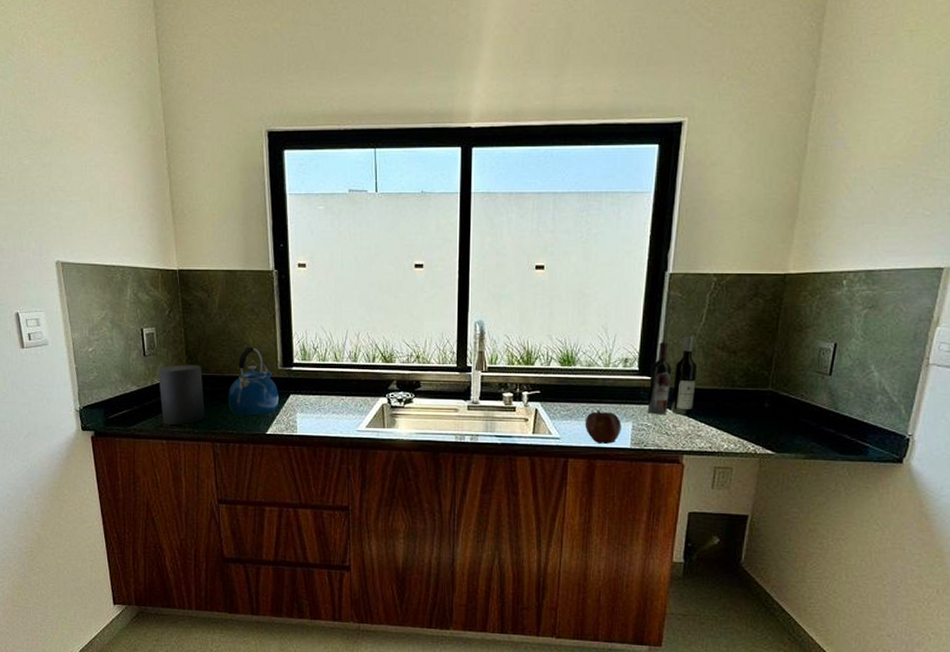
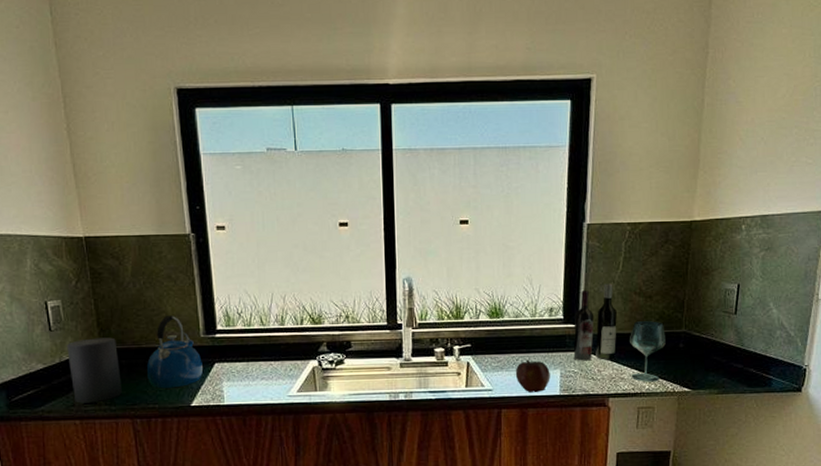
wine glass: none [708,377,751,442] -> present [629,321,667,383]

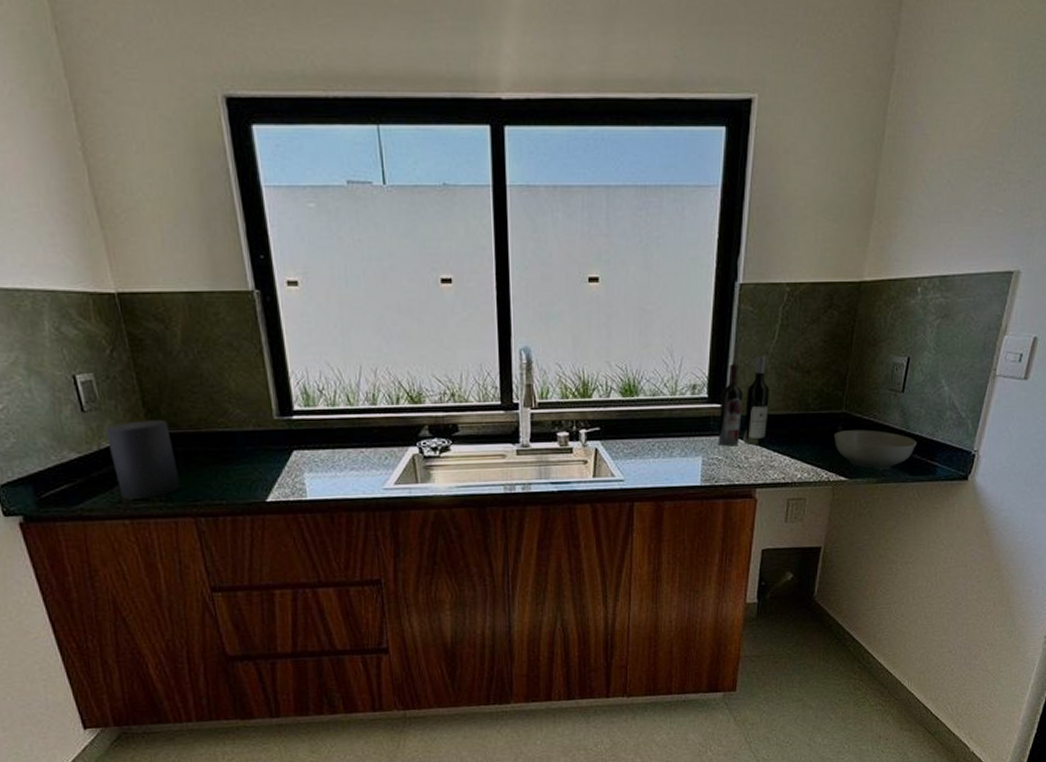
kettle: present [146,316,203,389] -> none [208,393,279,482]
fruit: present [515,359,550,393] -> none [650,445,691,484]
wine glass: present [629,321,667,383] -> none [781,400,824,471]
bowl: none [676,346,752,381] -> present [833,429,917,469]

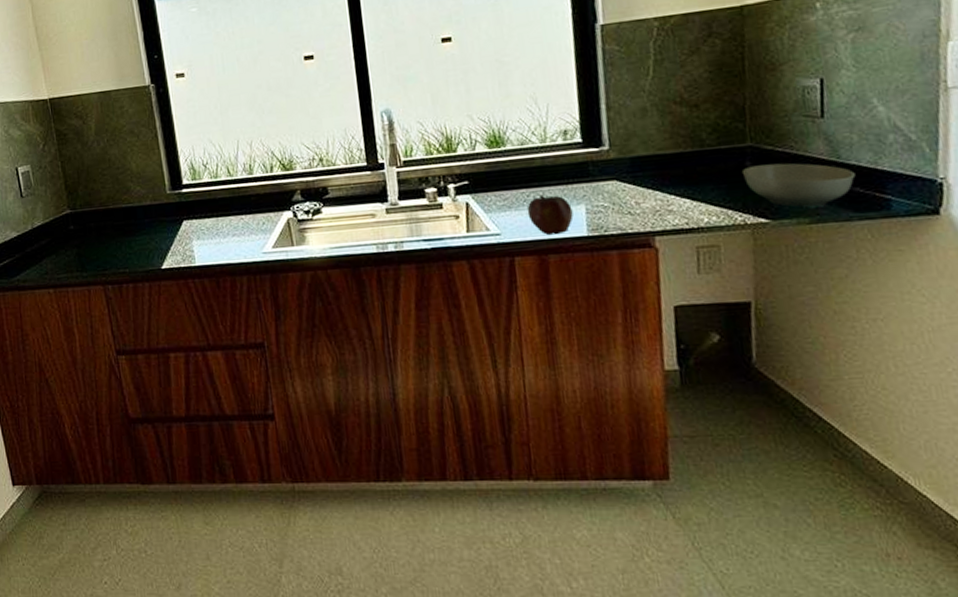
canister: present [106,420,180,500] -> none [38,200,92,271]
fruit: none [650,445,691,484] -> present [526,194,574,236]
wine bottle: present [718,364,744,447] -> none [596,105,626,193]
bottle: present [743,356,769,446] -> none [625,93,658,190]

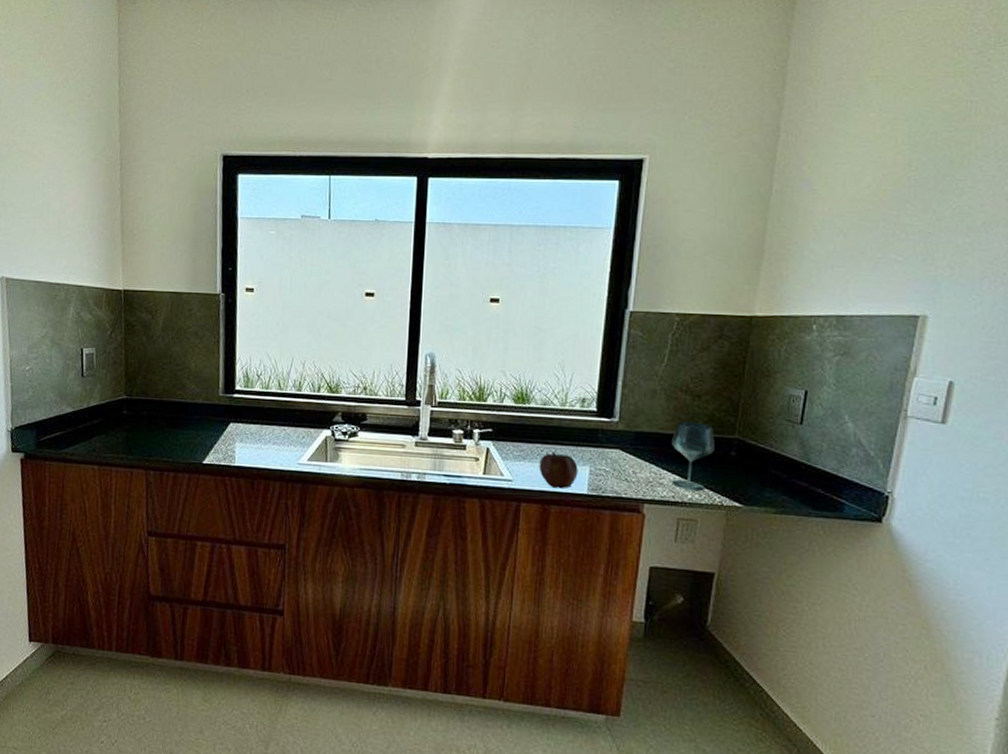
wine glass: none [673,135,727,215] -> present [671,422,716,492]
bowl: present [741,163,856,208] -> none [726,456,819,500]

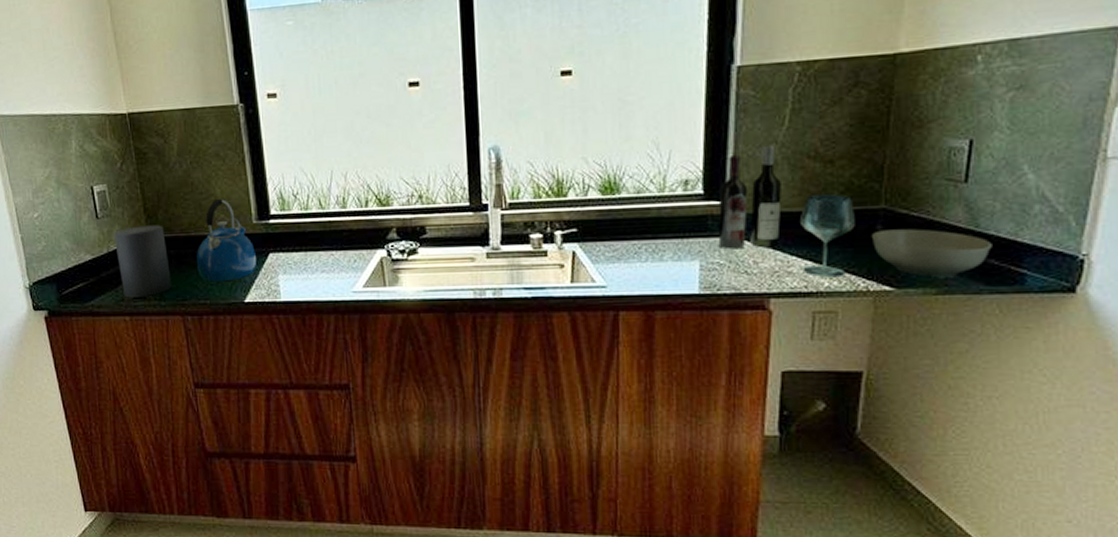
canister: none [95,387,141,451] -> present [114,225,172,298]
kettle: none [164,372,218,444] -> present [196,199,257,282]
fruit: present [539,451,578,489] -> none [637,247,686,292]
wine bottle: none [605,382,632,460] -> present [718,155,748,250]
bottle: none [631,377,658,462] -> present [750,145,782,248]
bowl: none [726,456,819,500] -> present [871,228,992,277]

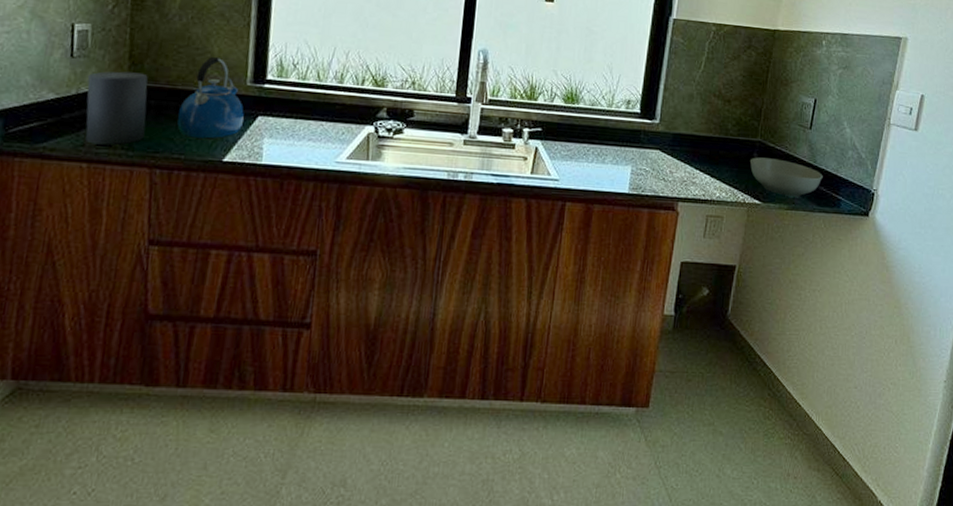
wine bottle: present [718,155,748,250] -> none [646,86,672,161]
bottle: present [750,145,782,248] -> none [669,82,694,162]
wine glass: present [799,194,857,278] -> none [703,125,742,191]

